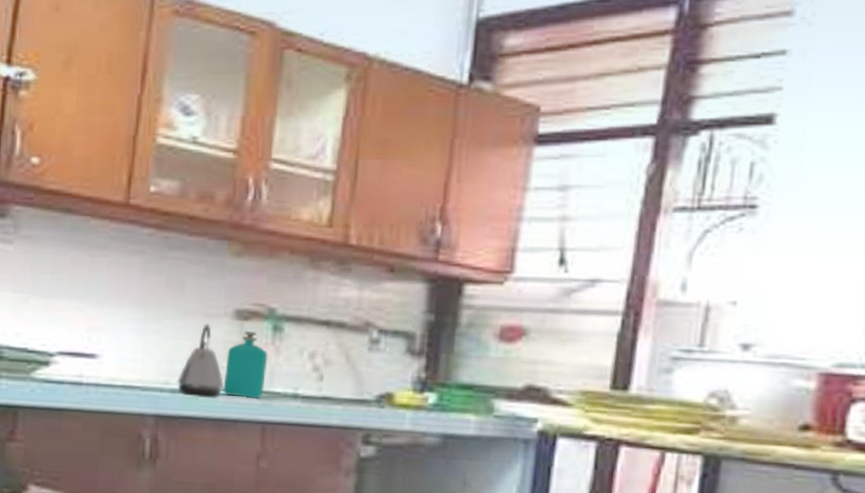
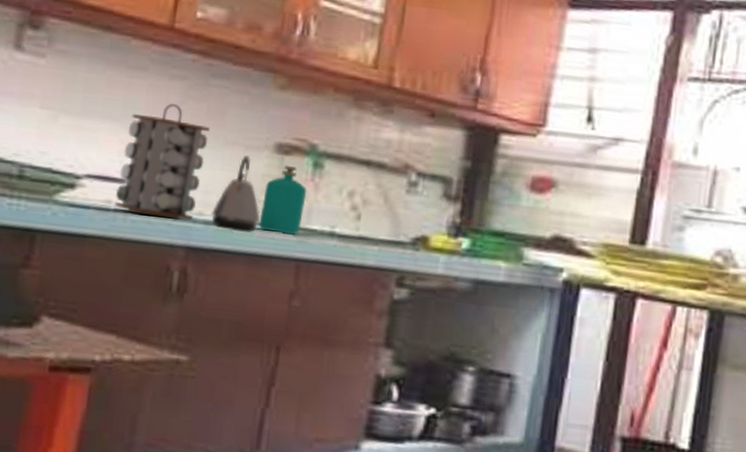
spice rack: none [87,277,170,390] -> present [115,103,210,221]

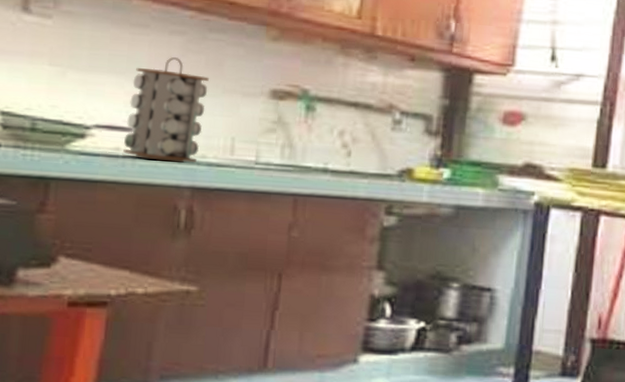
kettle: present [211,155,260,233] -> none [213,102,259,172]
soap bottle: present [259,165,307,235] -> none [258,109,301,172]

